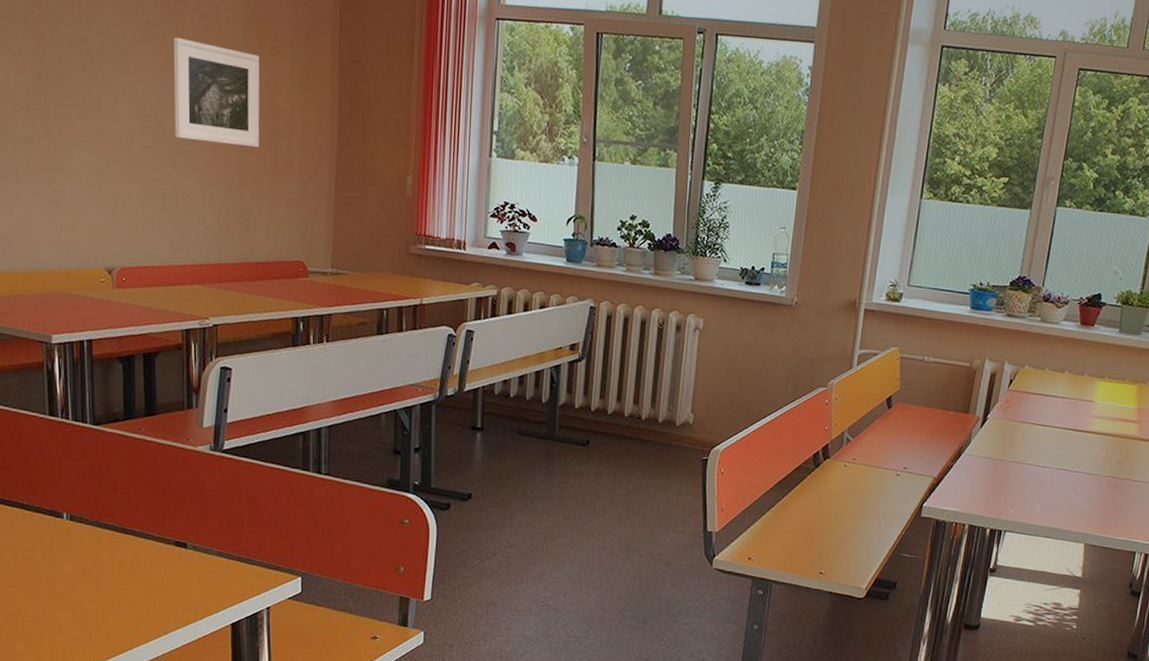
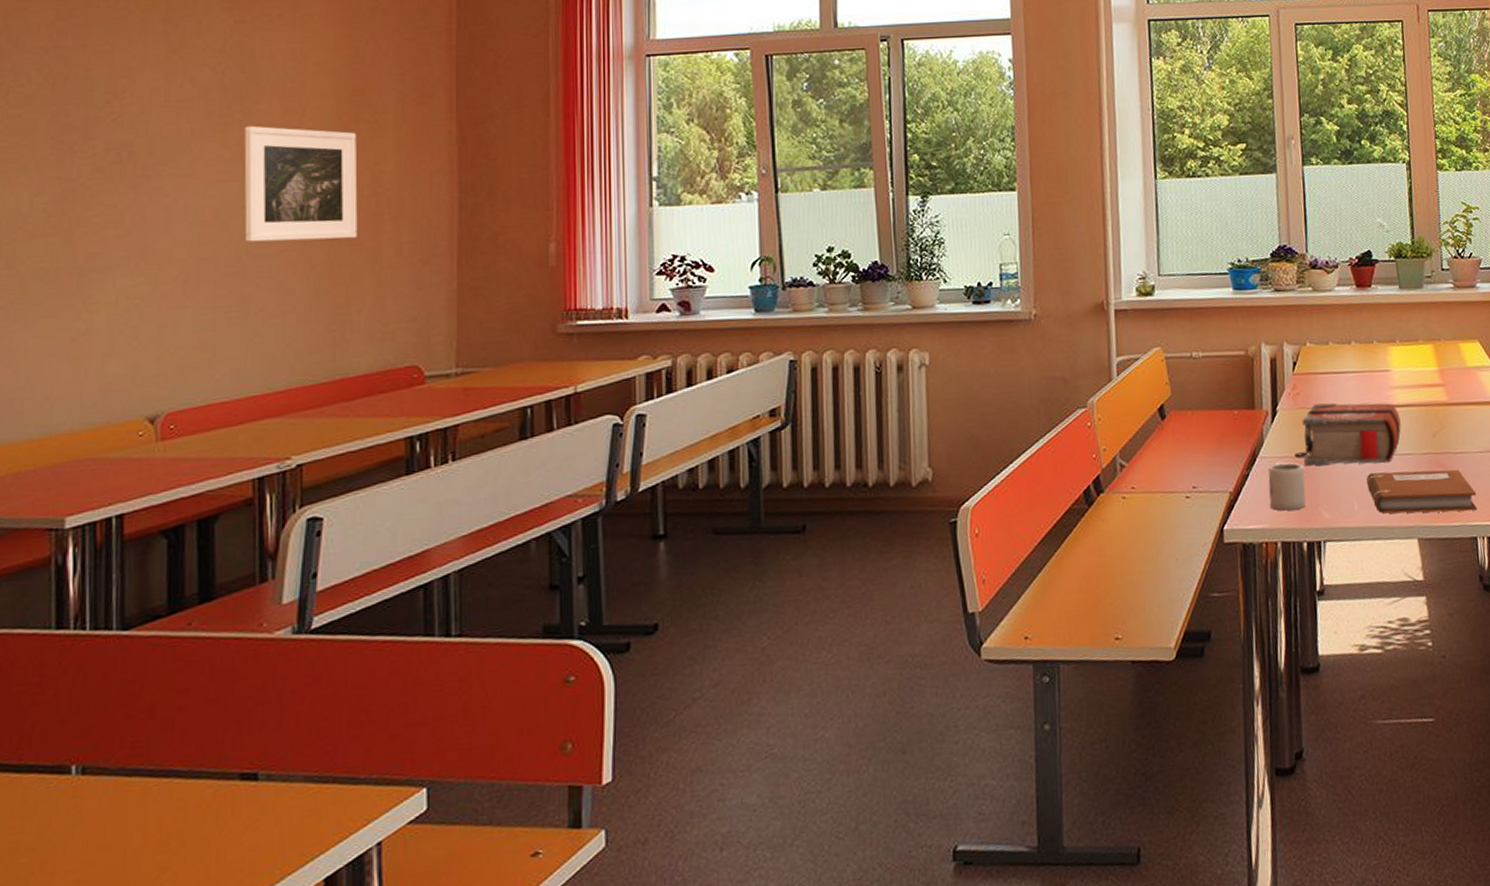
cup: none [965,461,1001,502] -> present [1268,462,1306,511]
bible: none [995,417,1094,478] -> present [1294,402,1401,466]
notebook: none [1051,483,1145,531] -> present [1366,469,1477,514]

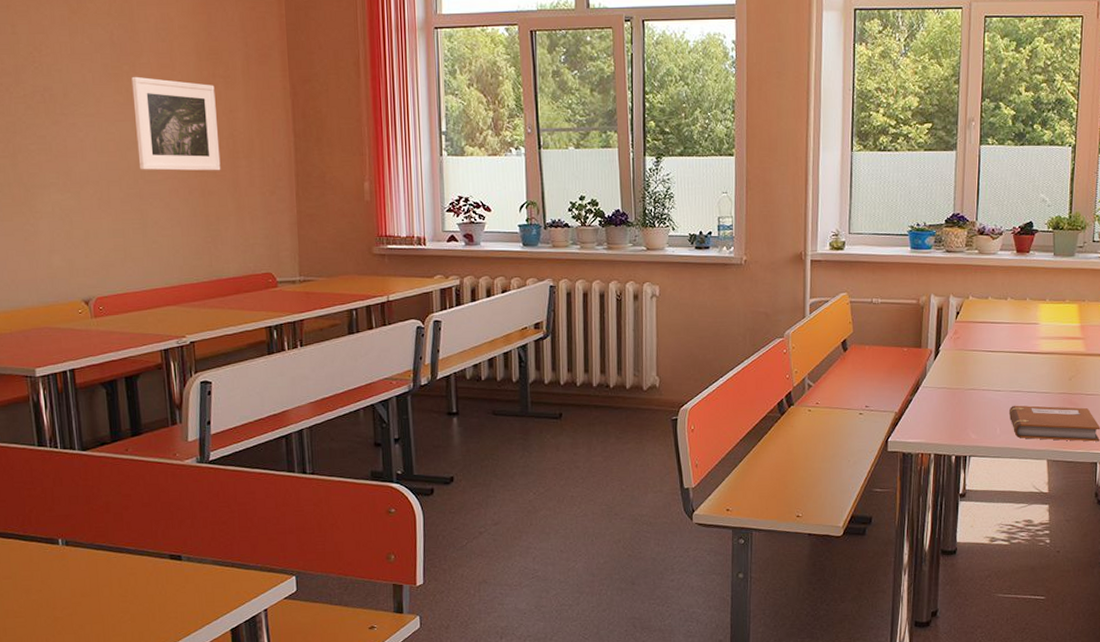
cup: present [1268,462,1306,511] -> none [927,392,958,430]
bible: present [1294,402,1401,466] -> none [951,346,1043,399]

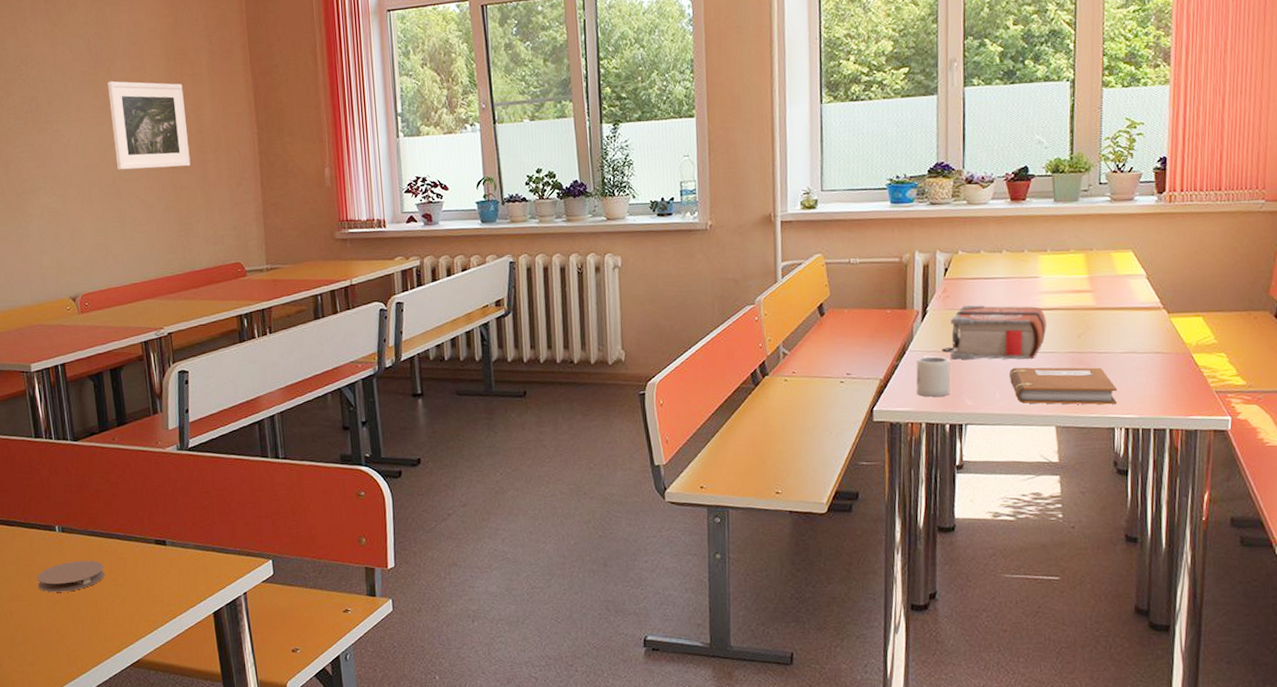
coaster: none [36,575,113,609] -> present [37,560,105,593]
cup: none [927,392,958,430] -> present [916,356,951,397]
bible: none [951,346,1043,399] -> present [942,305,1047,360]

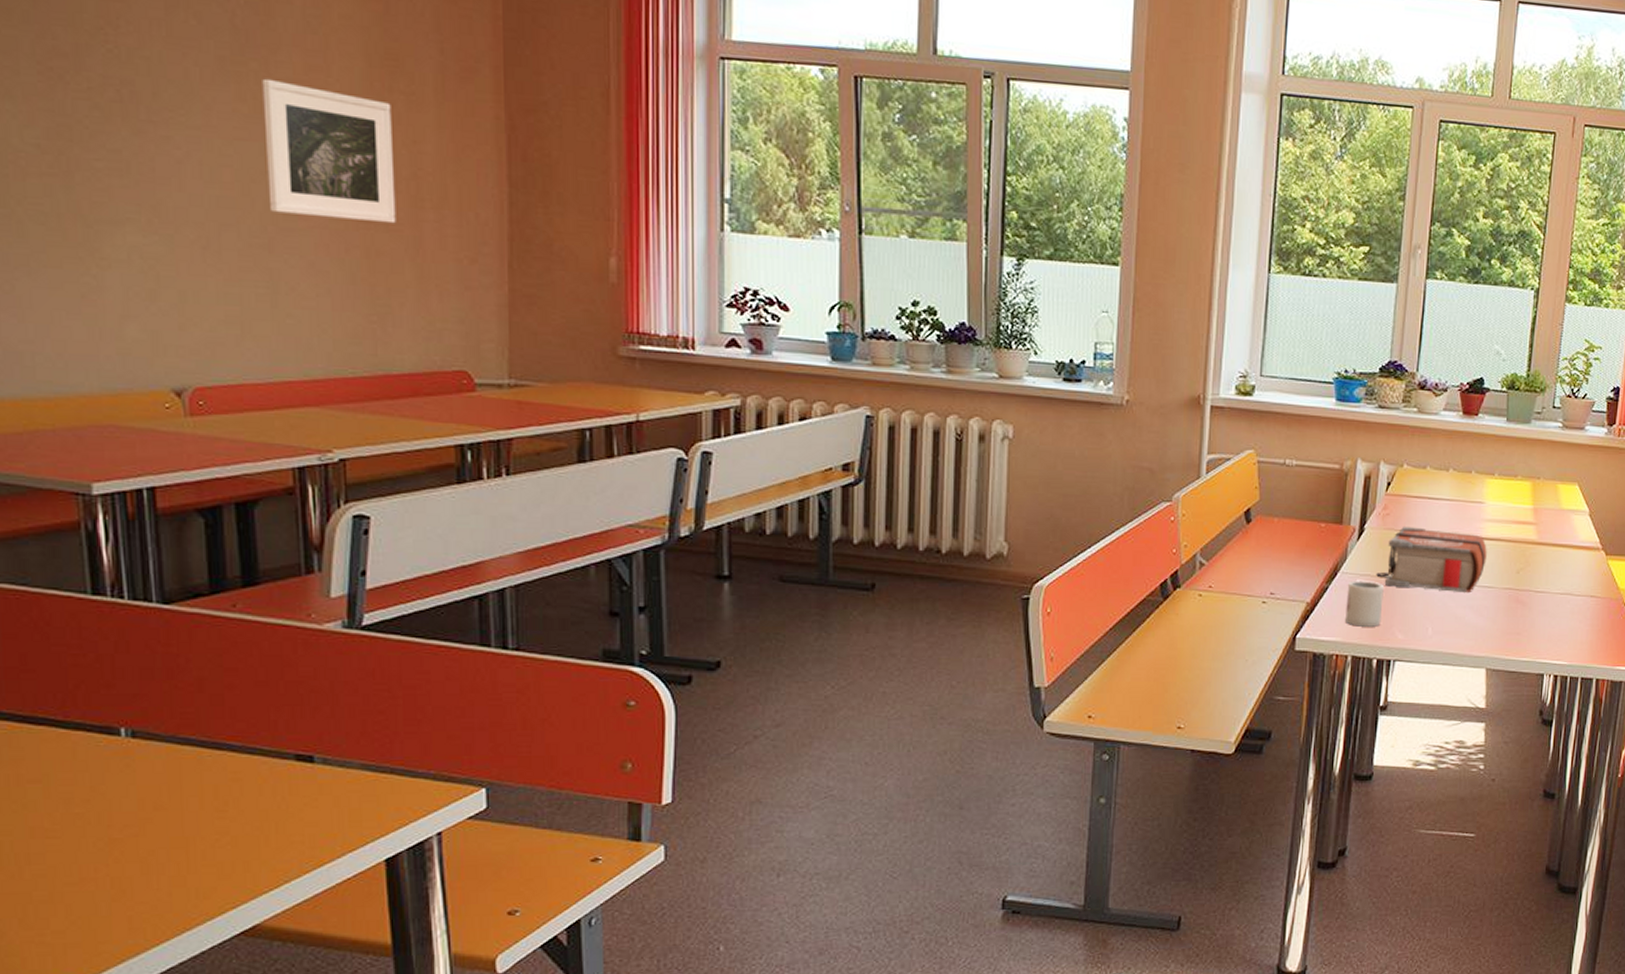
coaster: present [37,560,105,593] -> none [81,780,204,827]
notebook: present [1009,367,1118,405] -> none [1443,600,1550,649]

